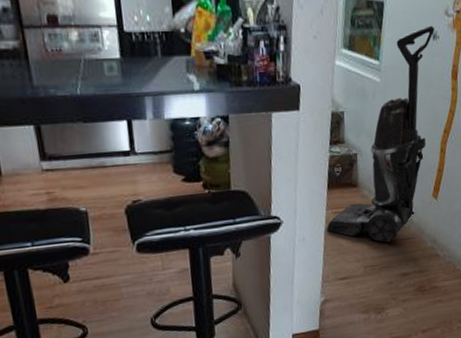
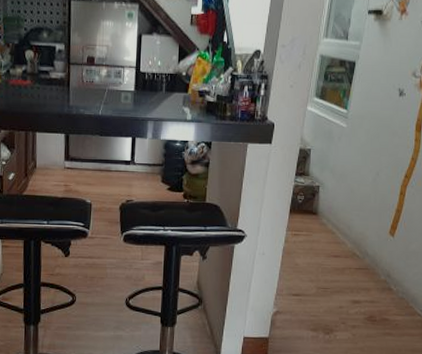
vacuum cleaner: present [327,25,434,242] -> none [285,84,401,269]

